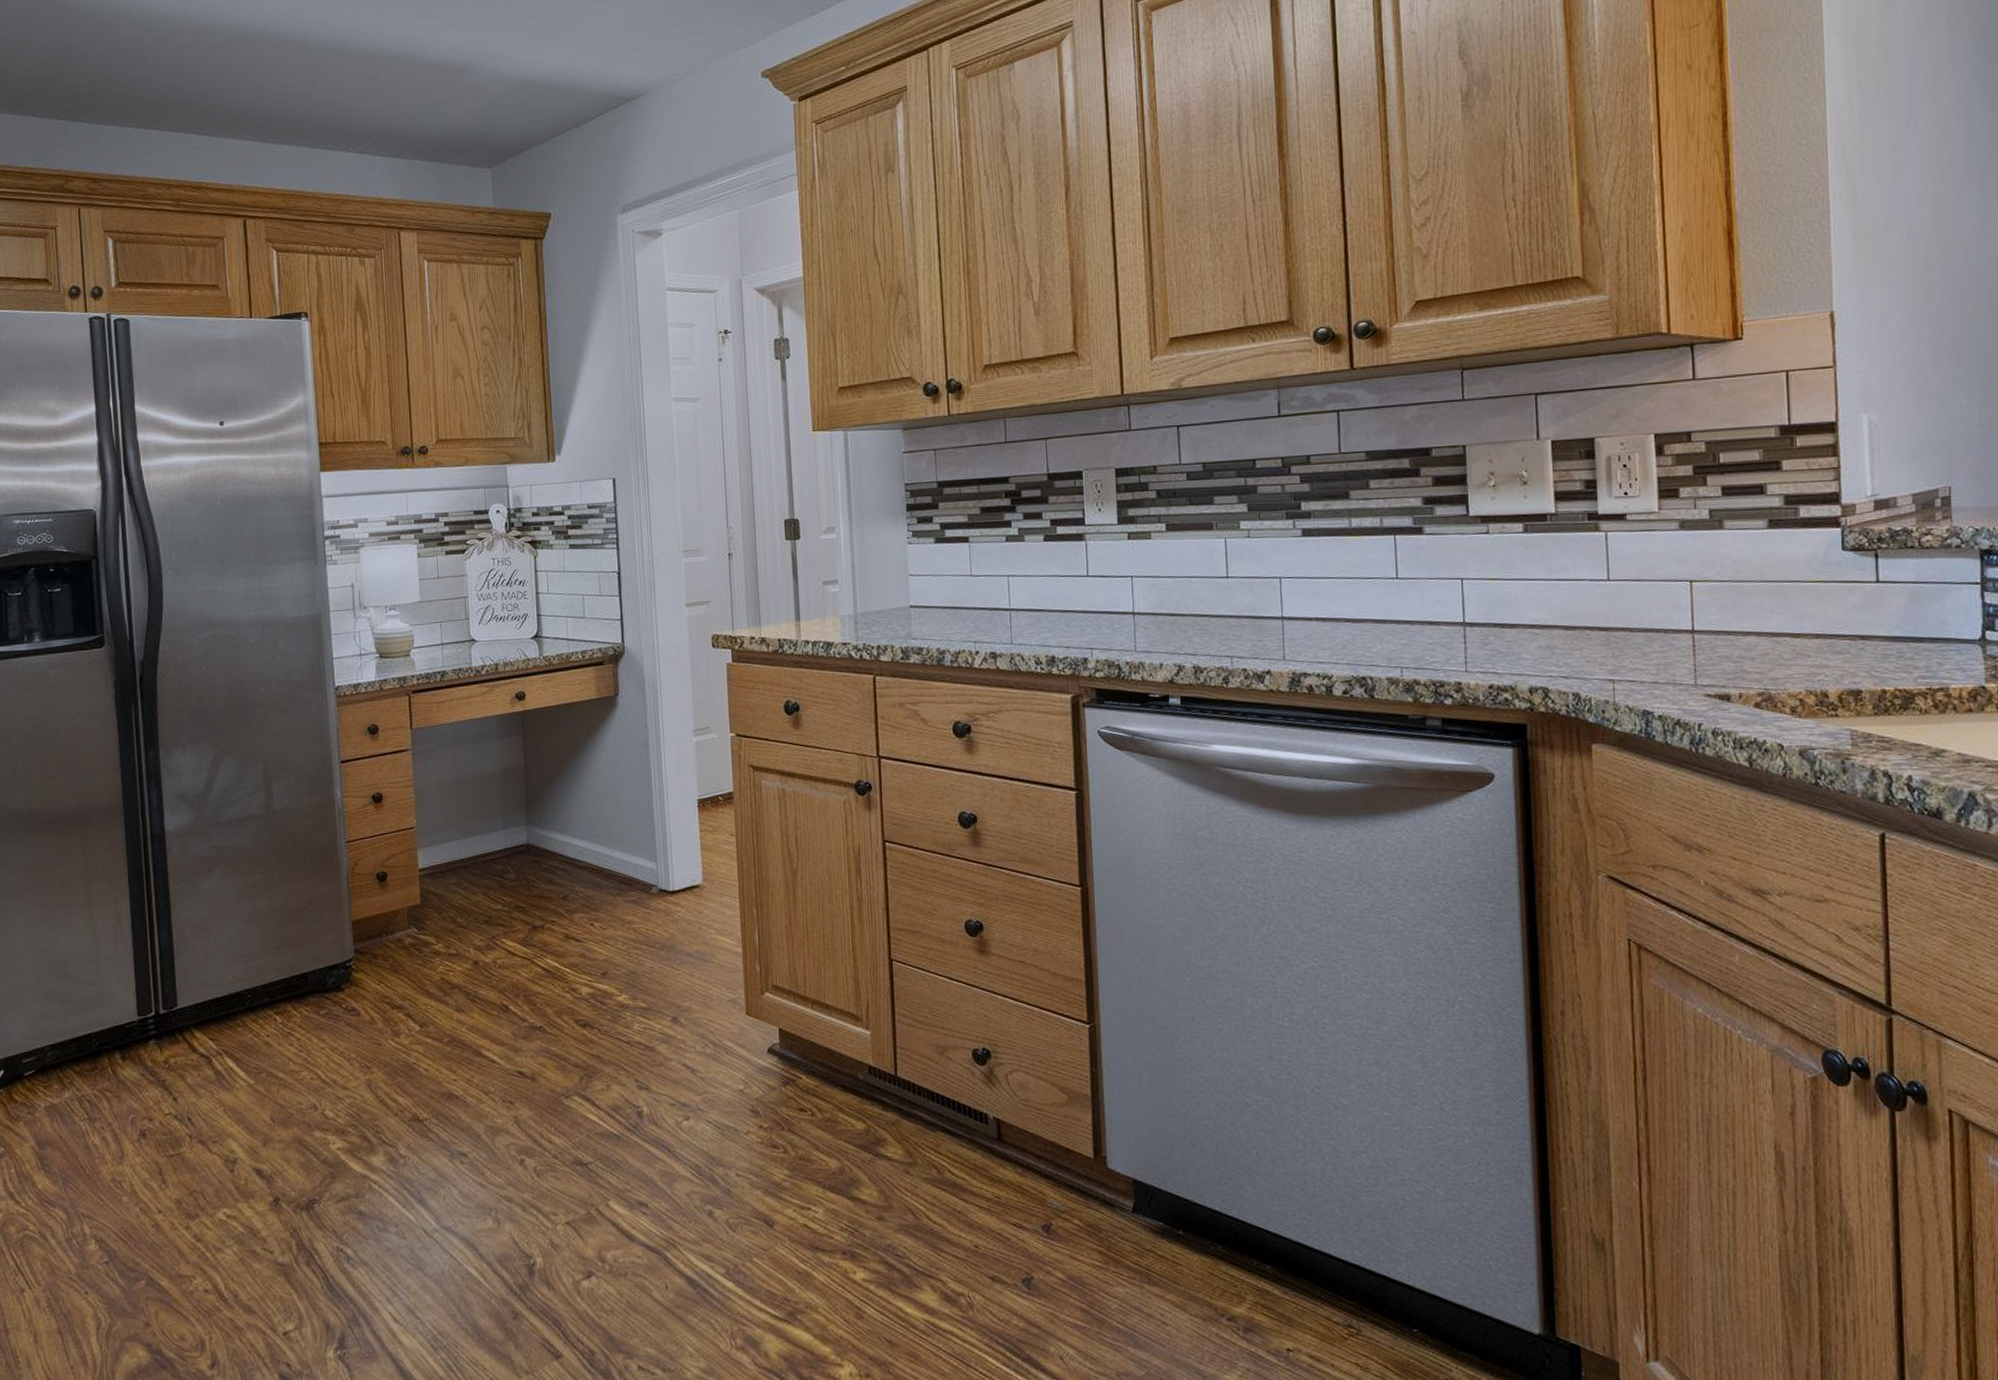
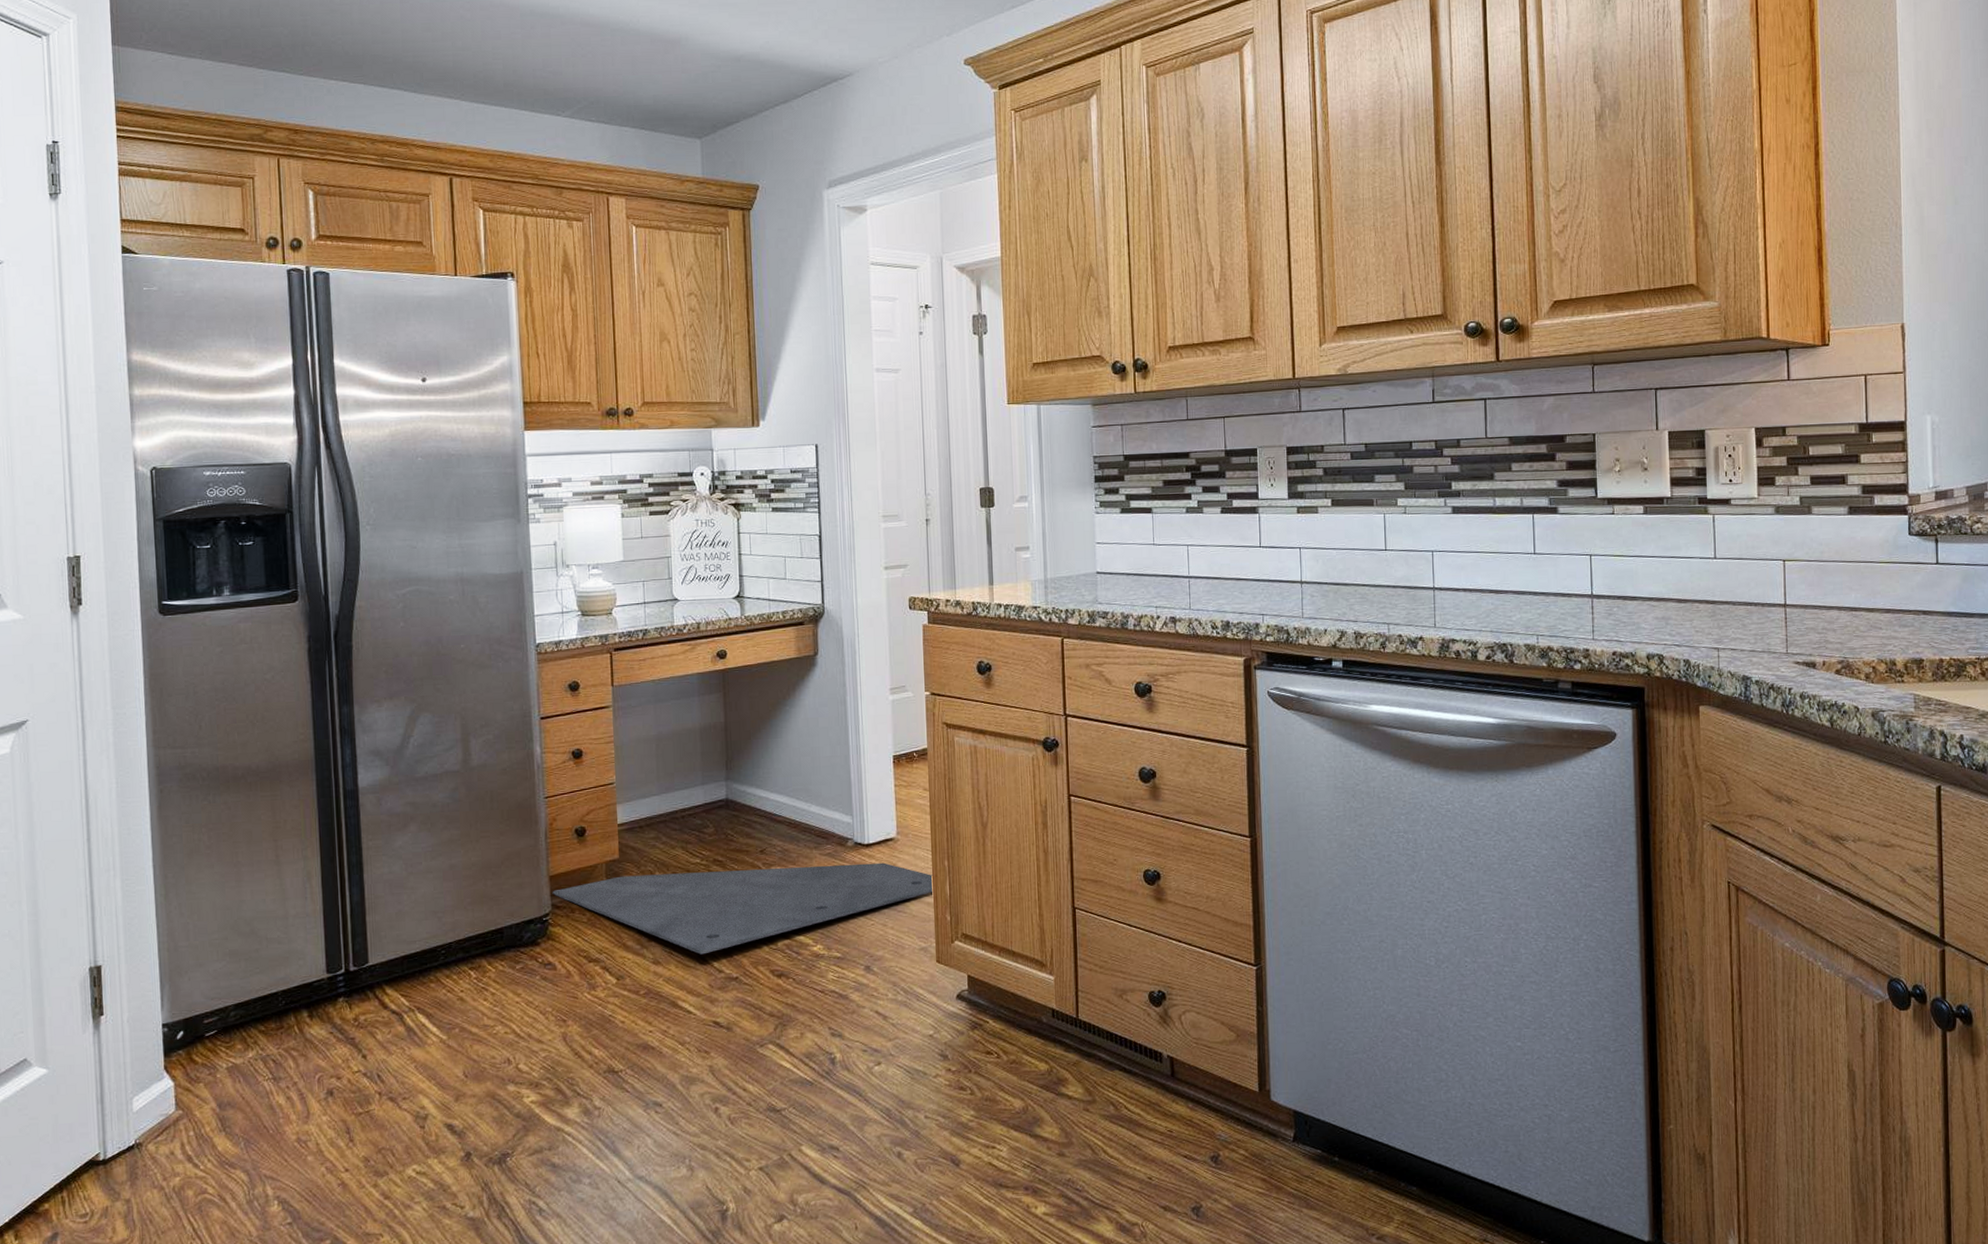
door mat: none [355,910,742,1003] -> present [552,862,934,955]

